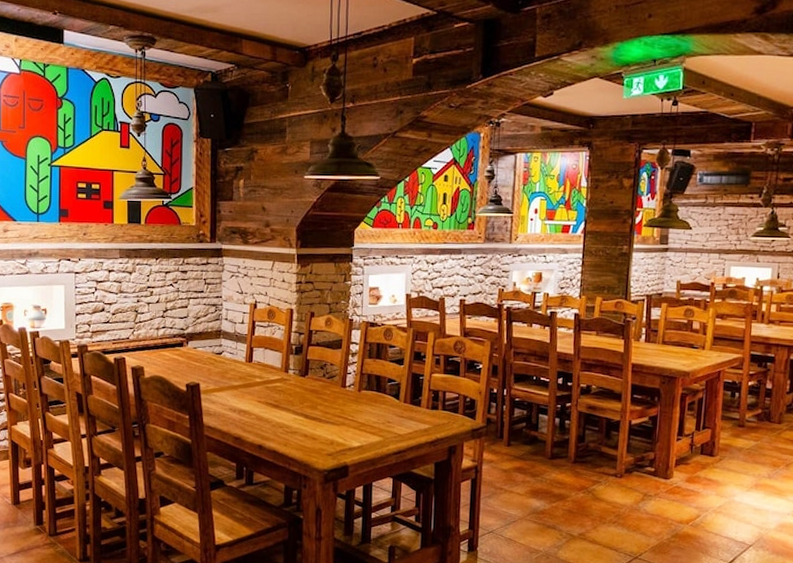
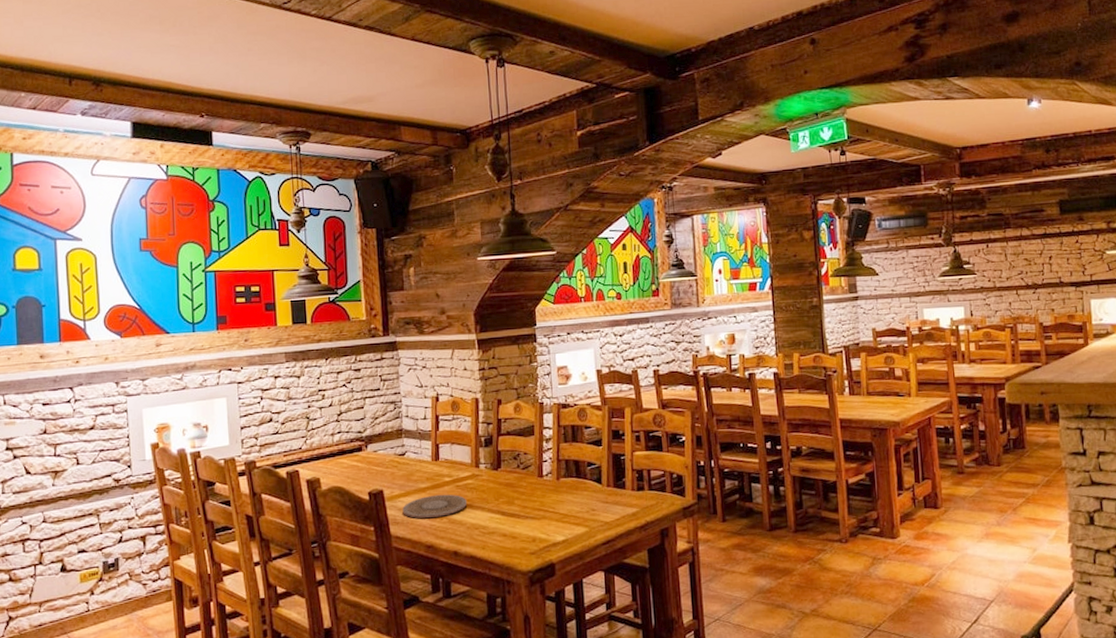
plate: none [215,393,275,413] -> present [402,494,468,518]

